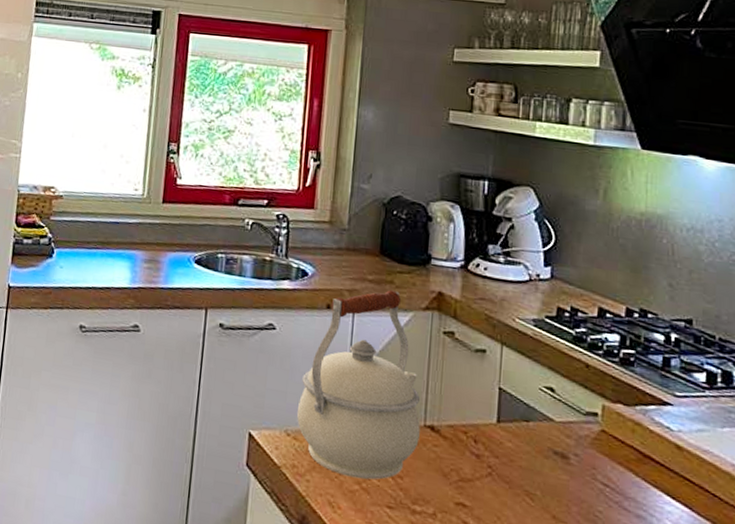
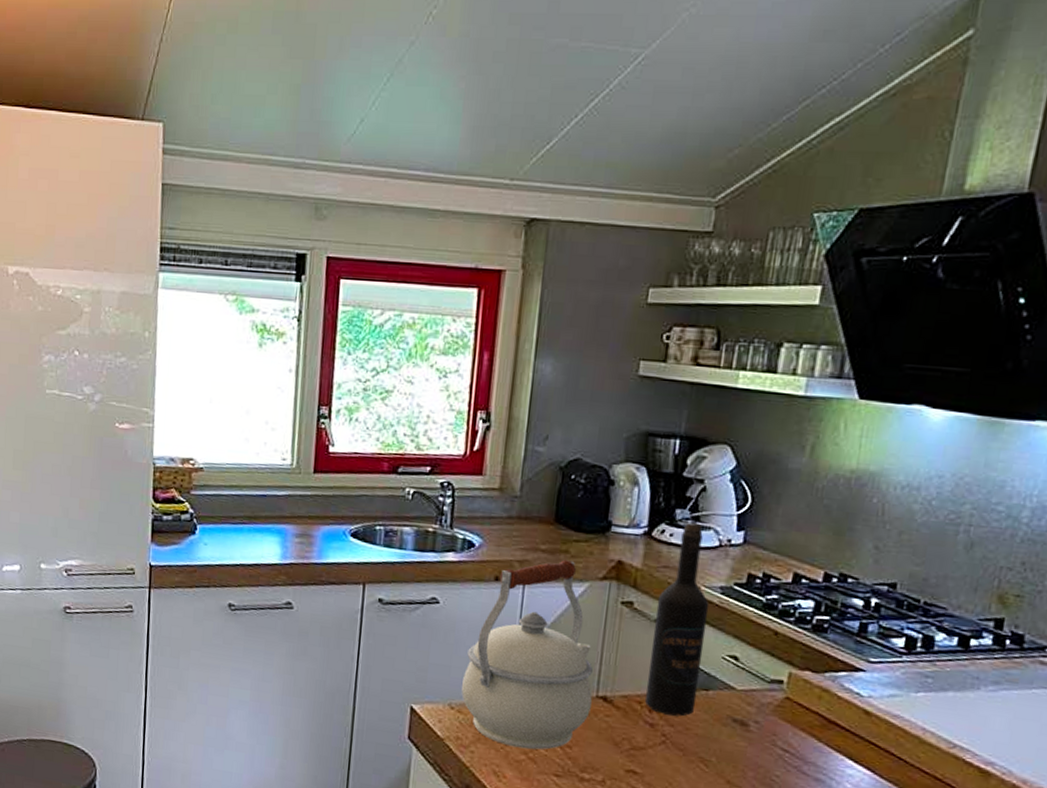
wine bottle: none [469,257,524,448] -> present [644,522,709,717]

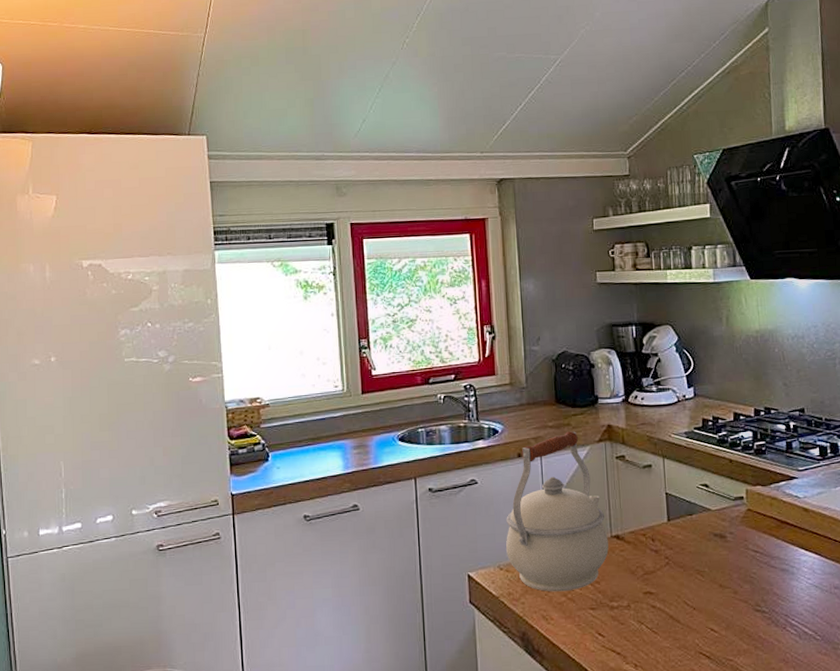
wine bottle: present [644,522,709,717] -> none [642,386,685,541]

